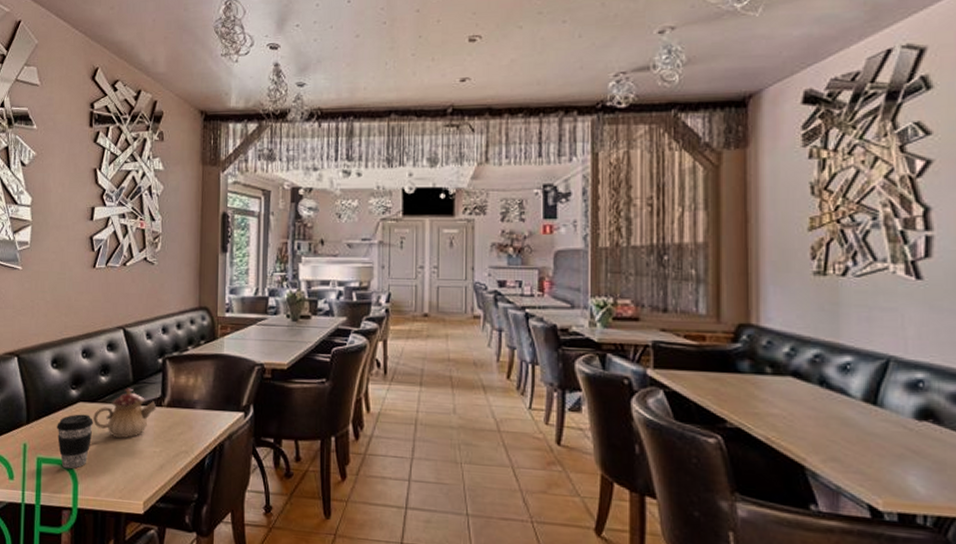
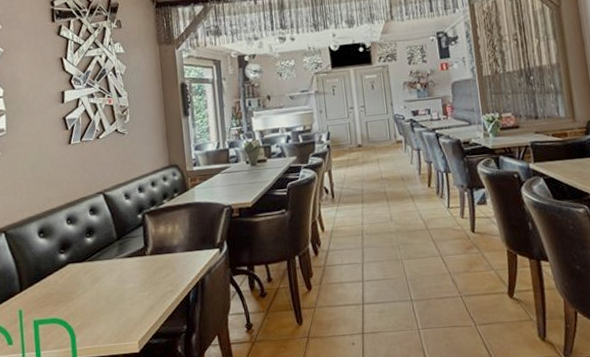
coffee cup: present [57,414,93,469] -> none [49,274,84,326]
teapot: present [93,388,157,439] -> none [83,244,141,290]

